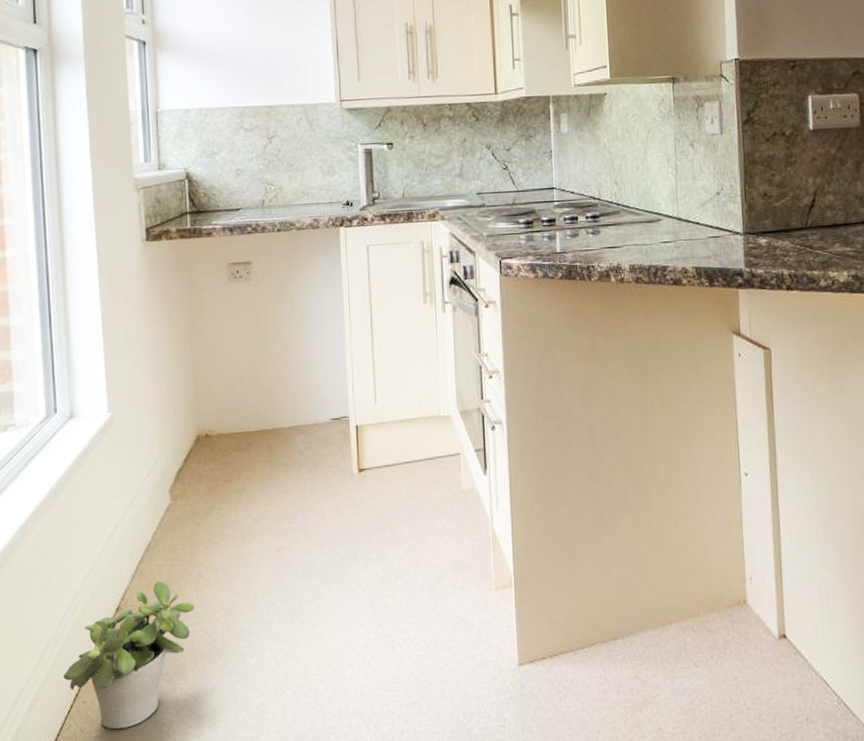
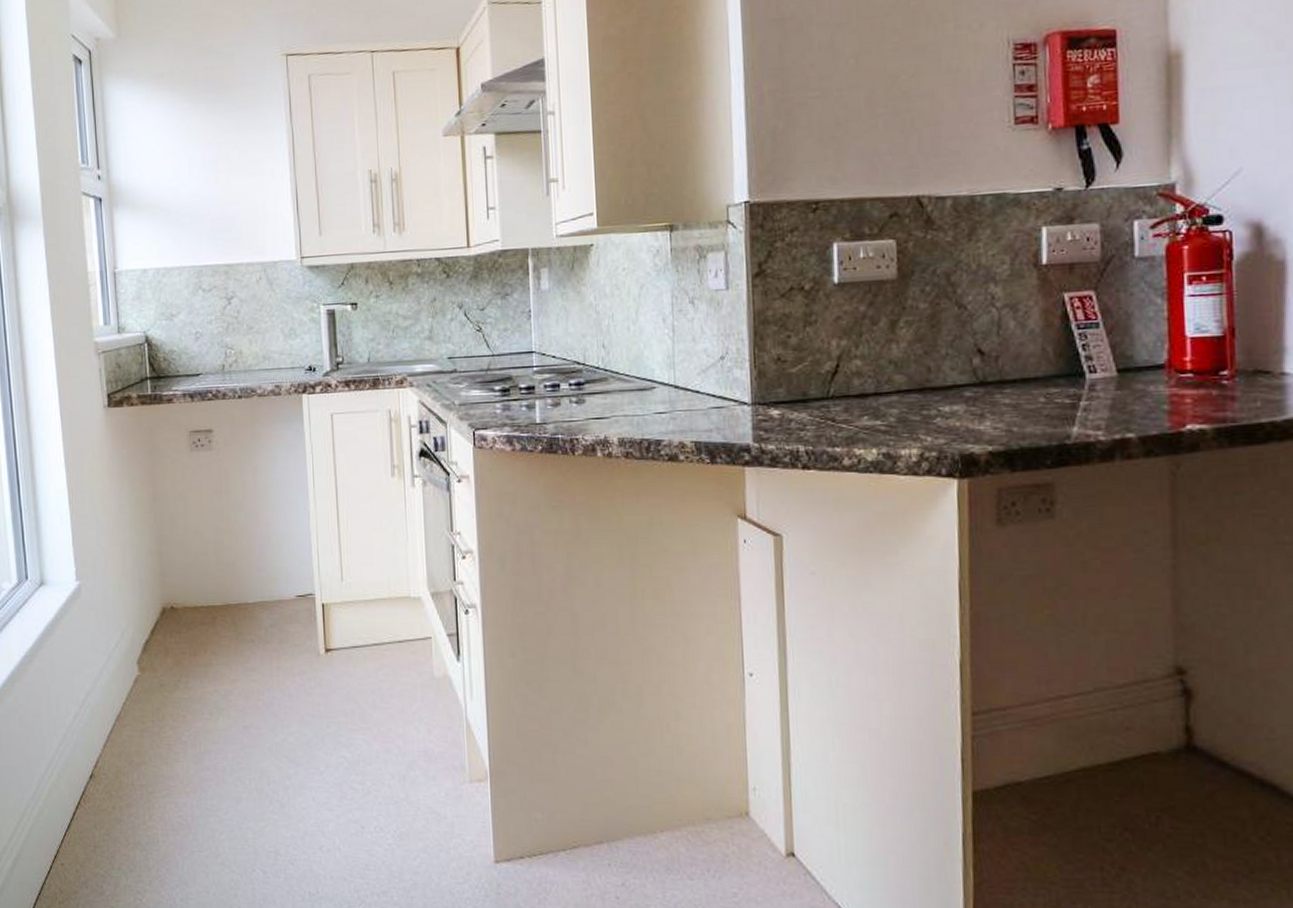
potted plant: present [63,580,195,730] -> none [42,751,165,893]

